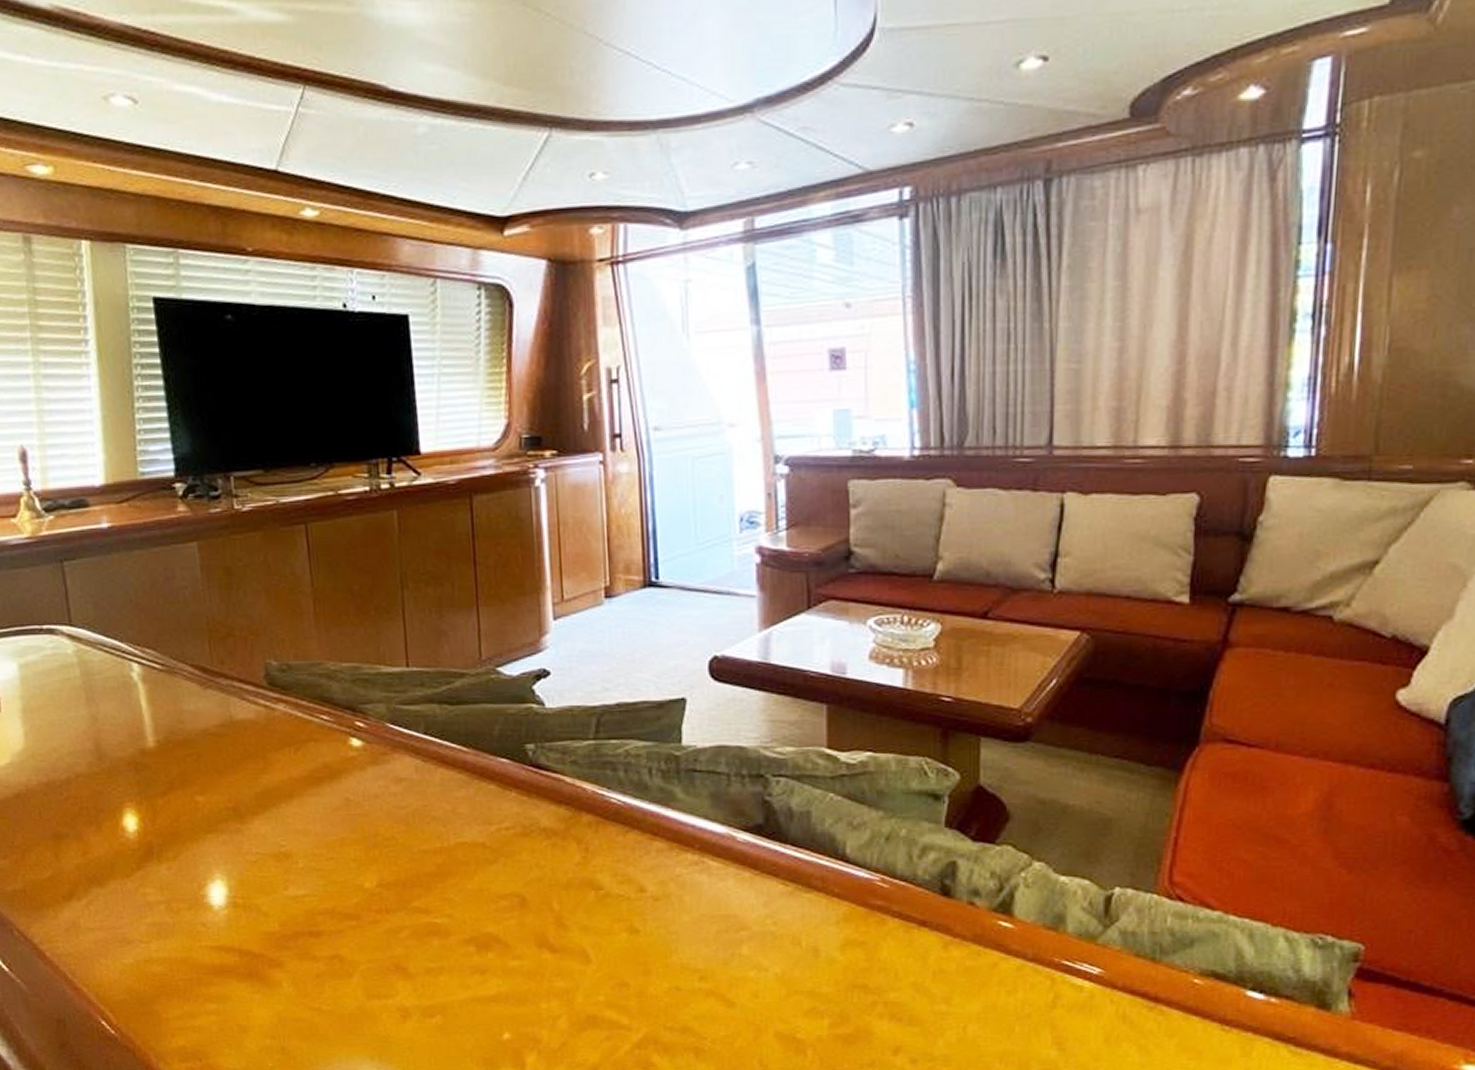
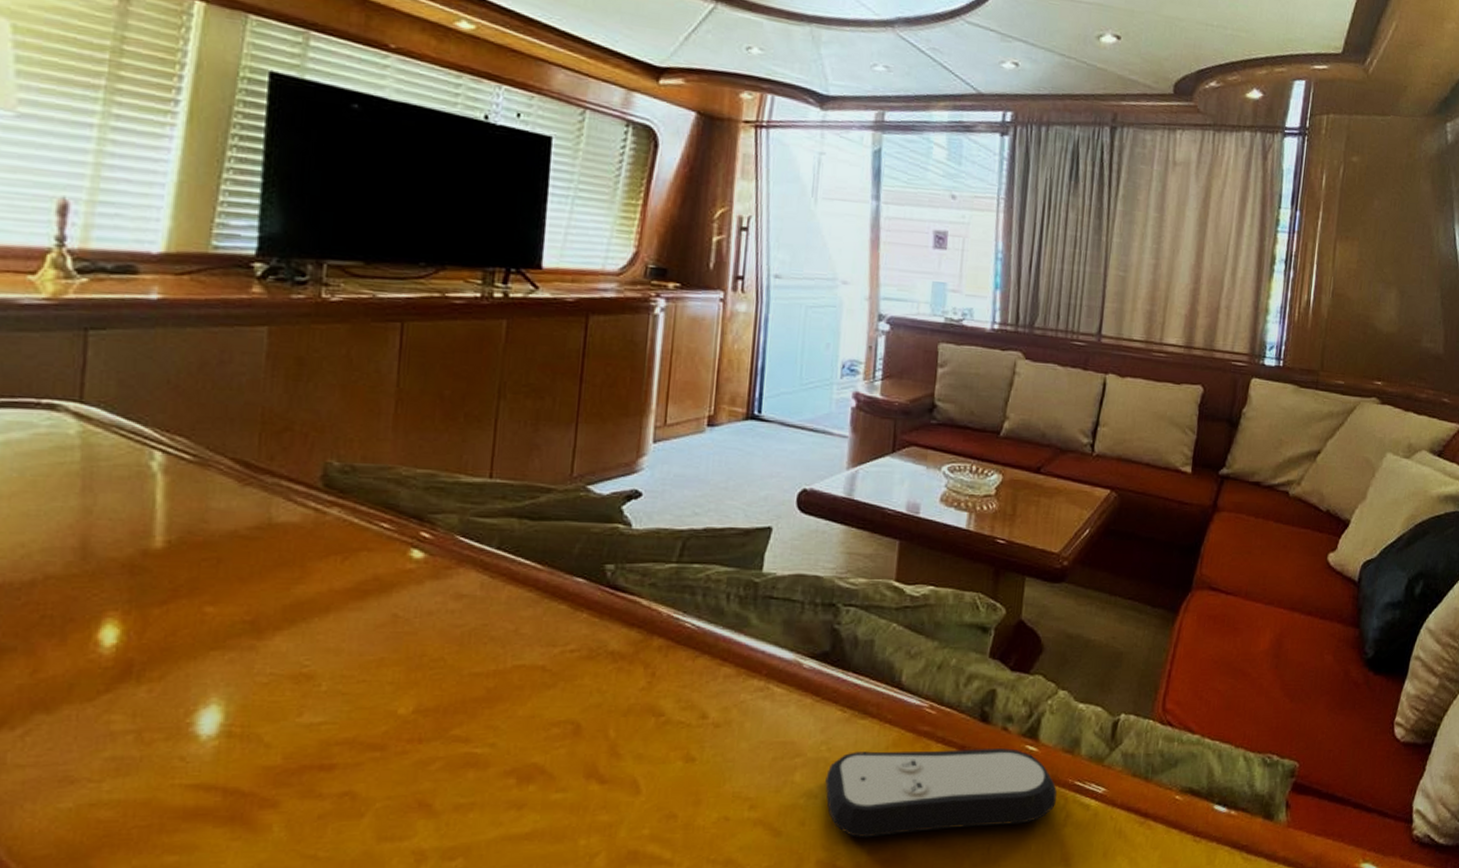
remote control: none [775,924,1041,1013] -> present [825,748,1057,838]

